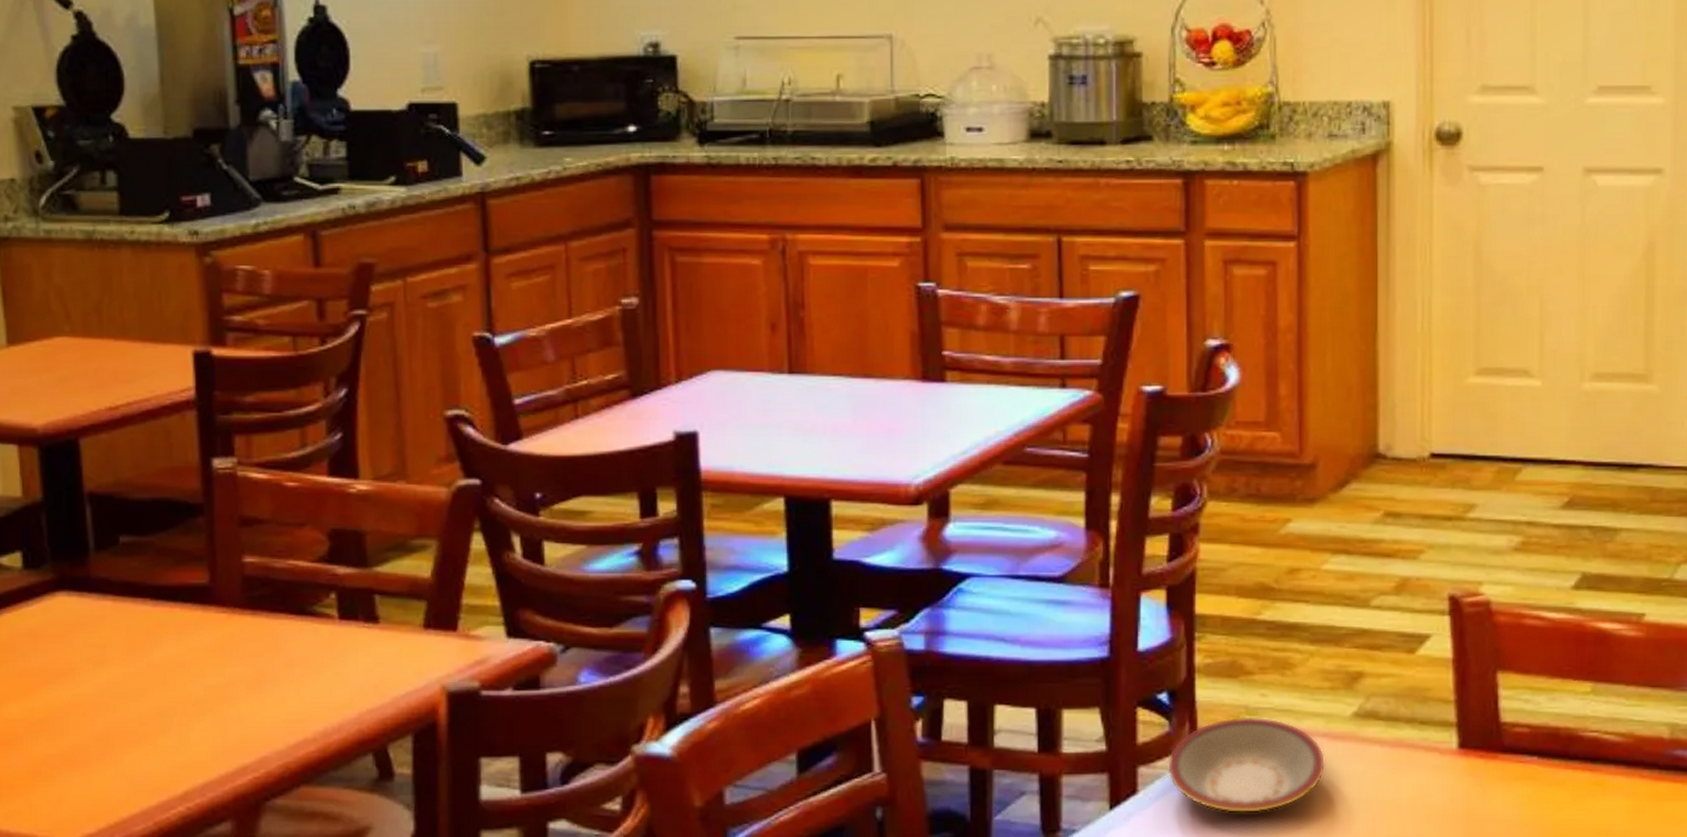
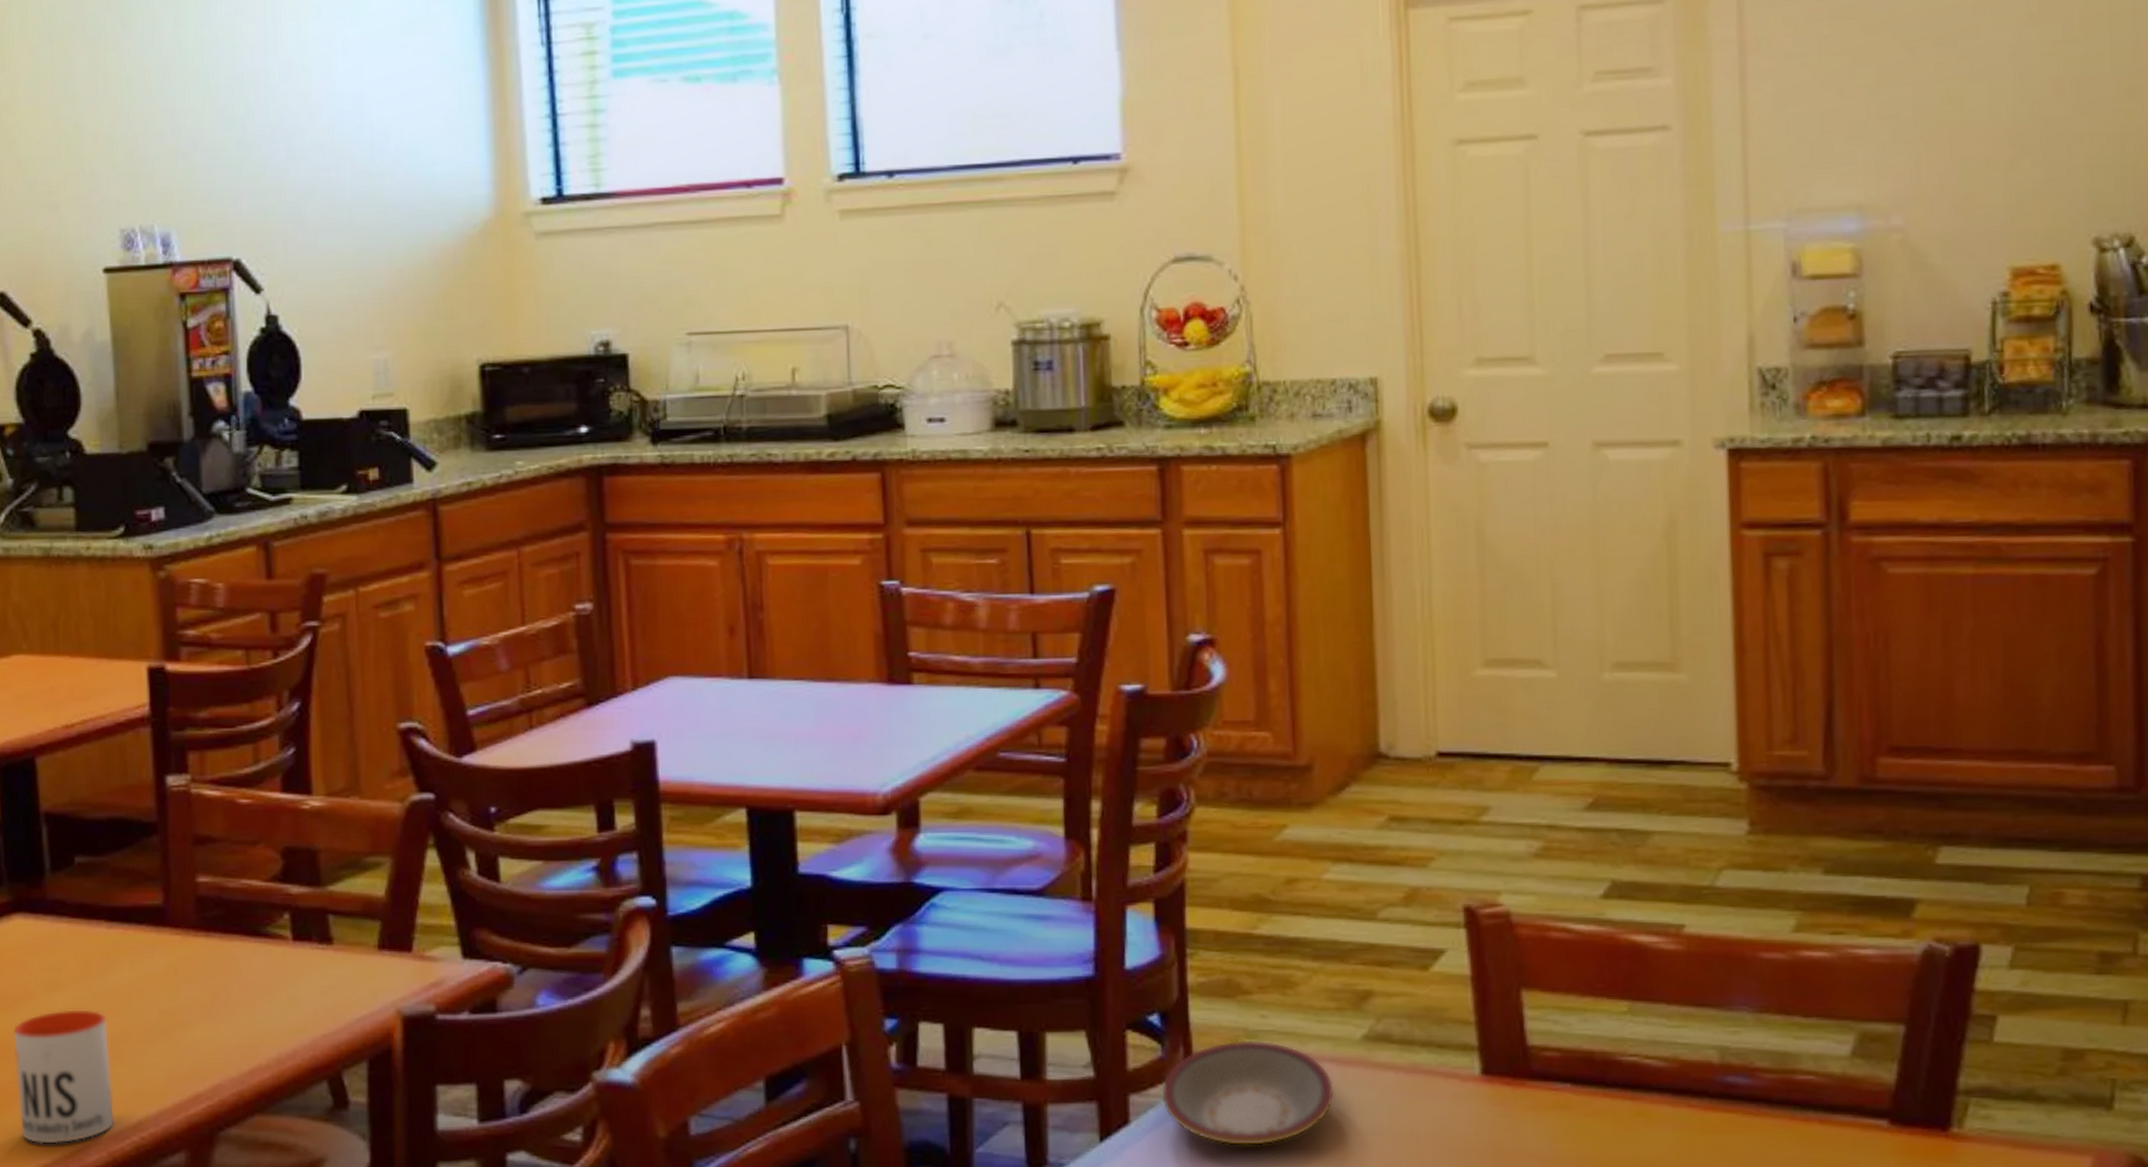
mug: none [58,685,161,814] -> present [13,1010,115,1144]

